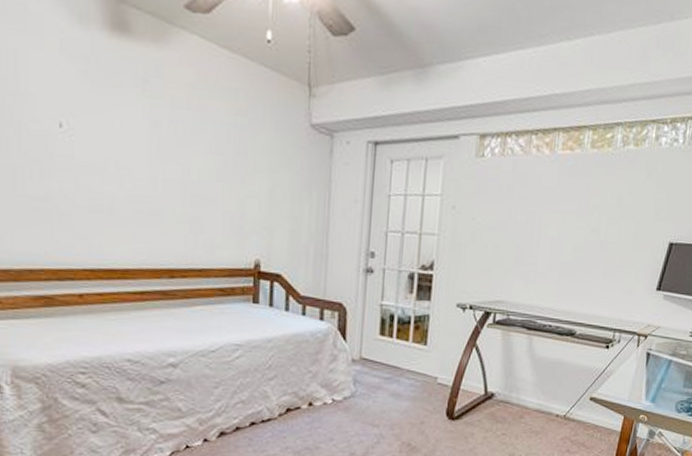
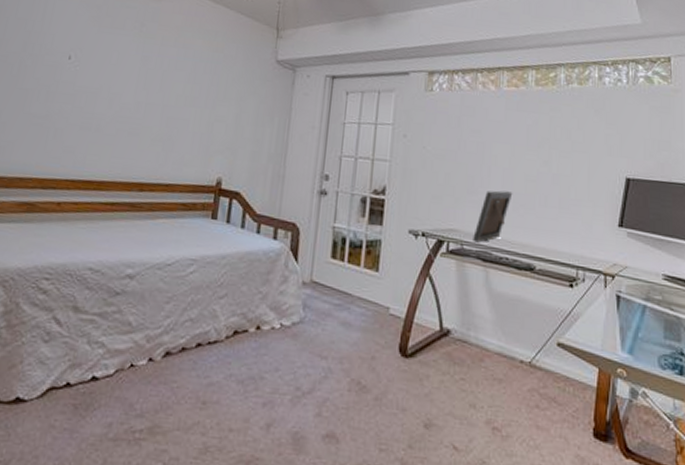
picture frame: none [519,260,560,312] -> present [473,190,513,243]

